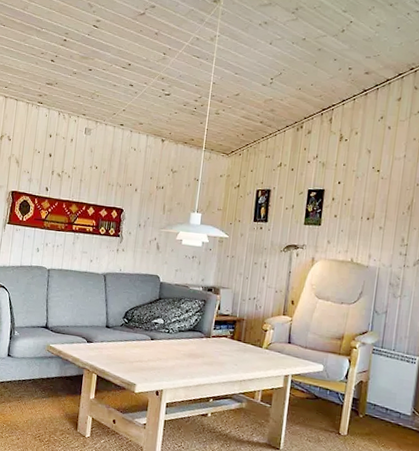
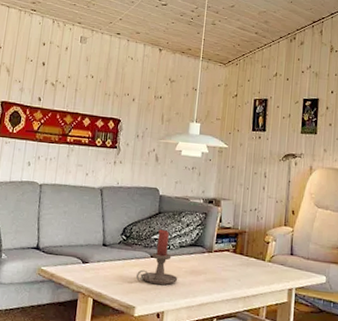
candle holder: none [136,314,177,366] -> present [135,229,178,285]

